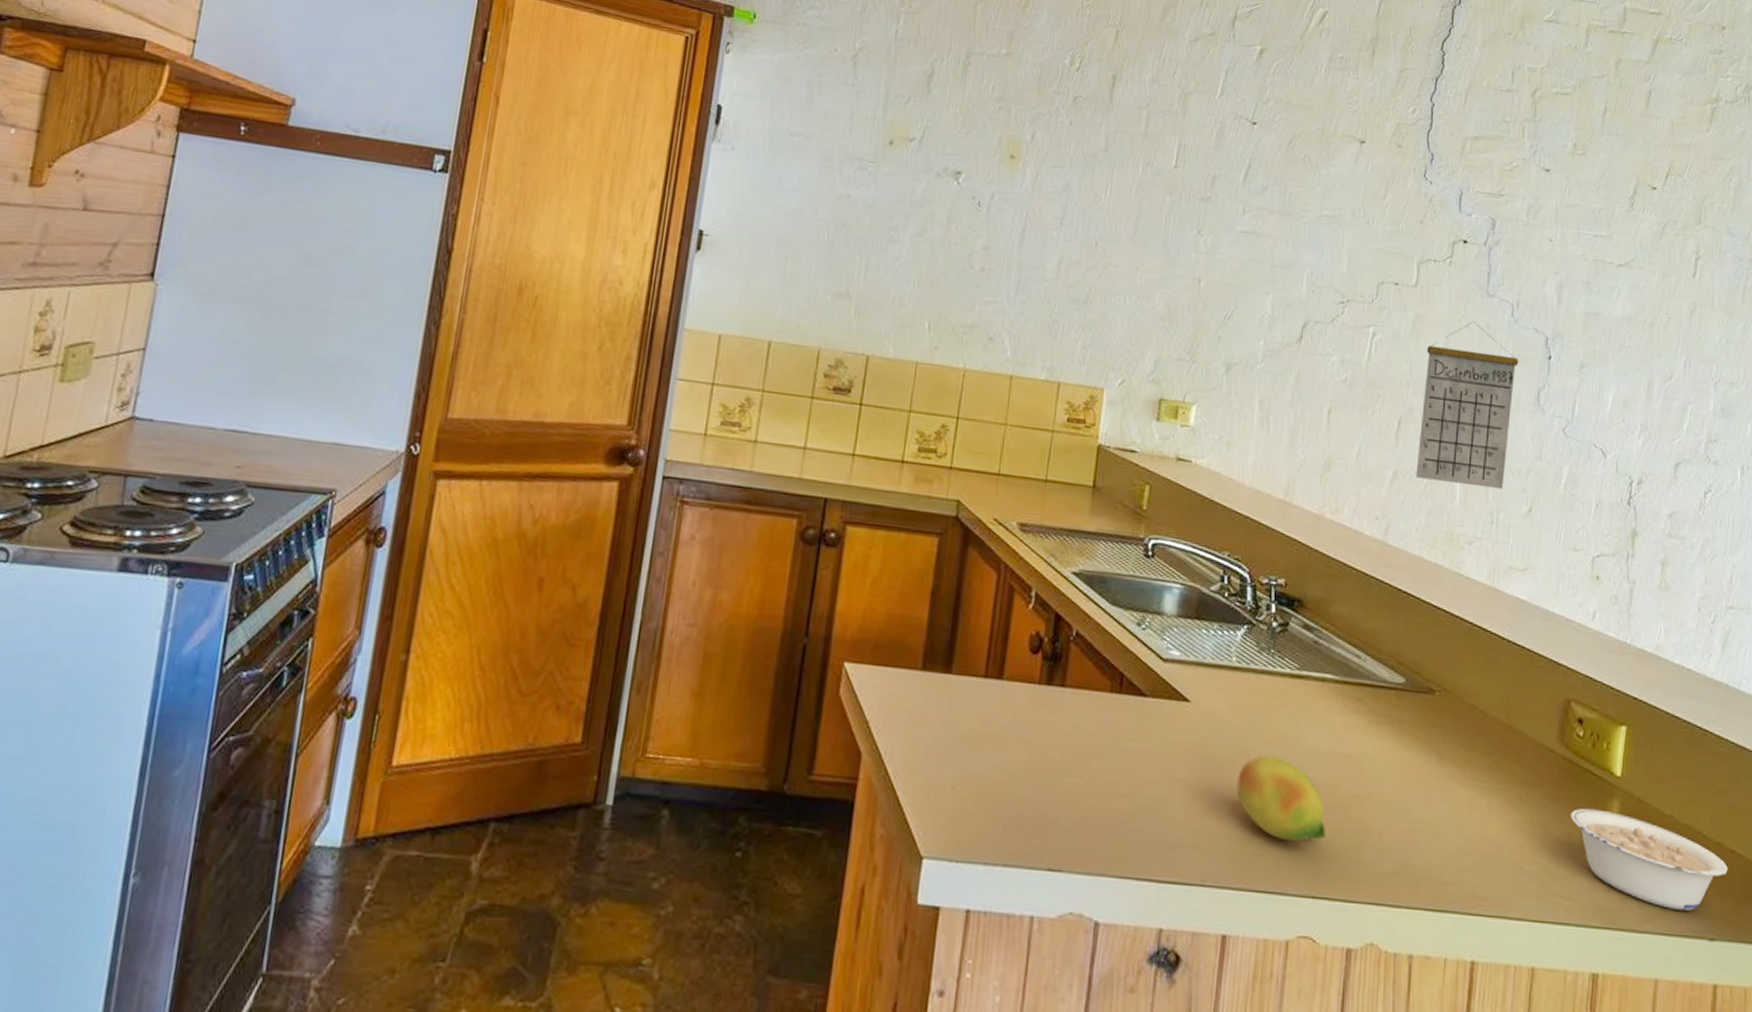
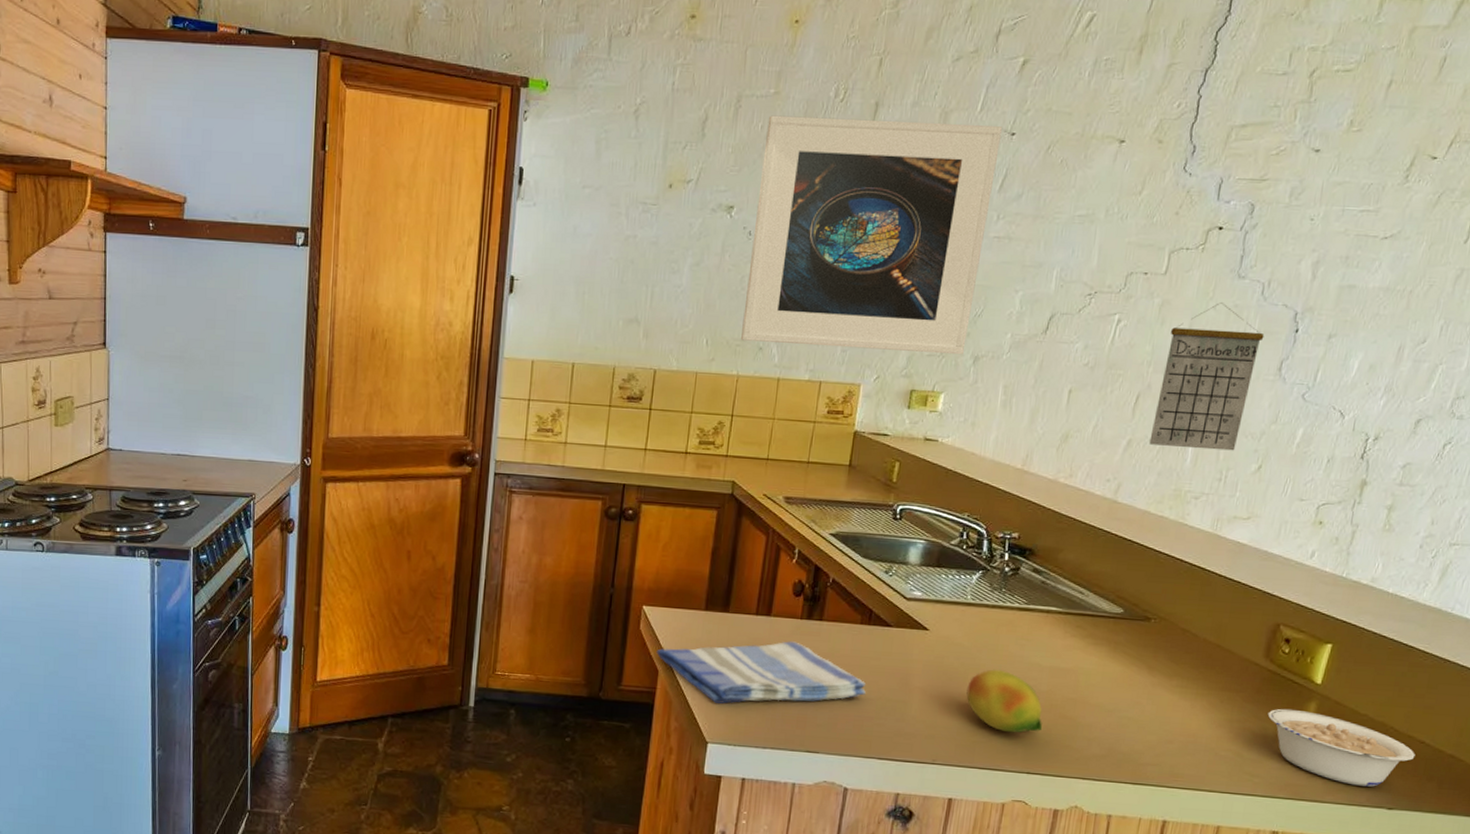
dish towel: none [859,714,1118,802] -> present [656,641,866,704]
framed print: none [969,77,1244,362] -> present [741,115,1003,355]

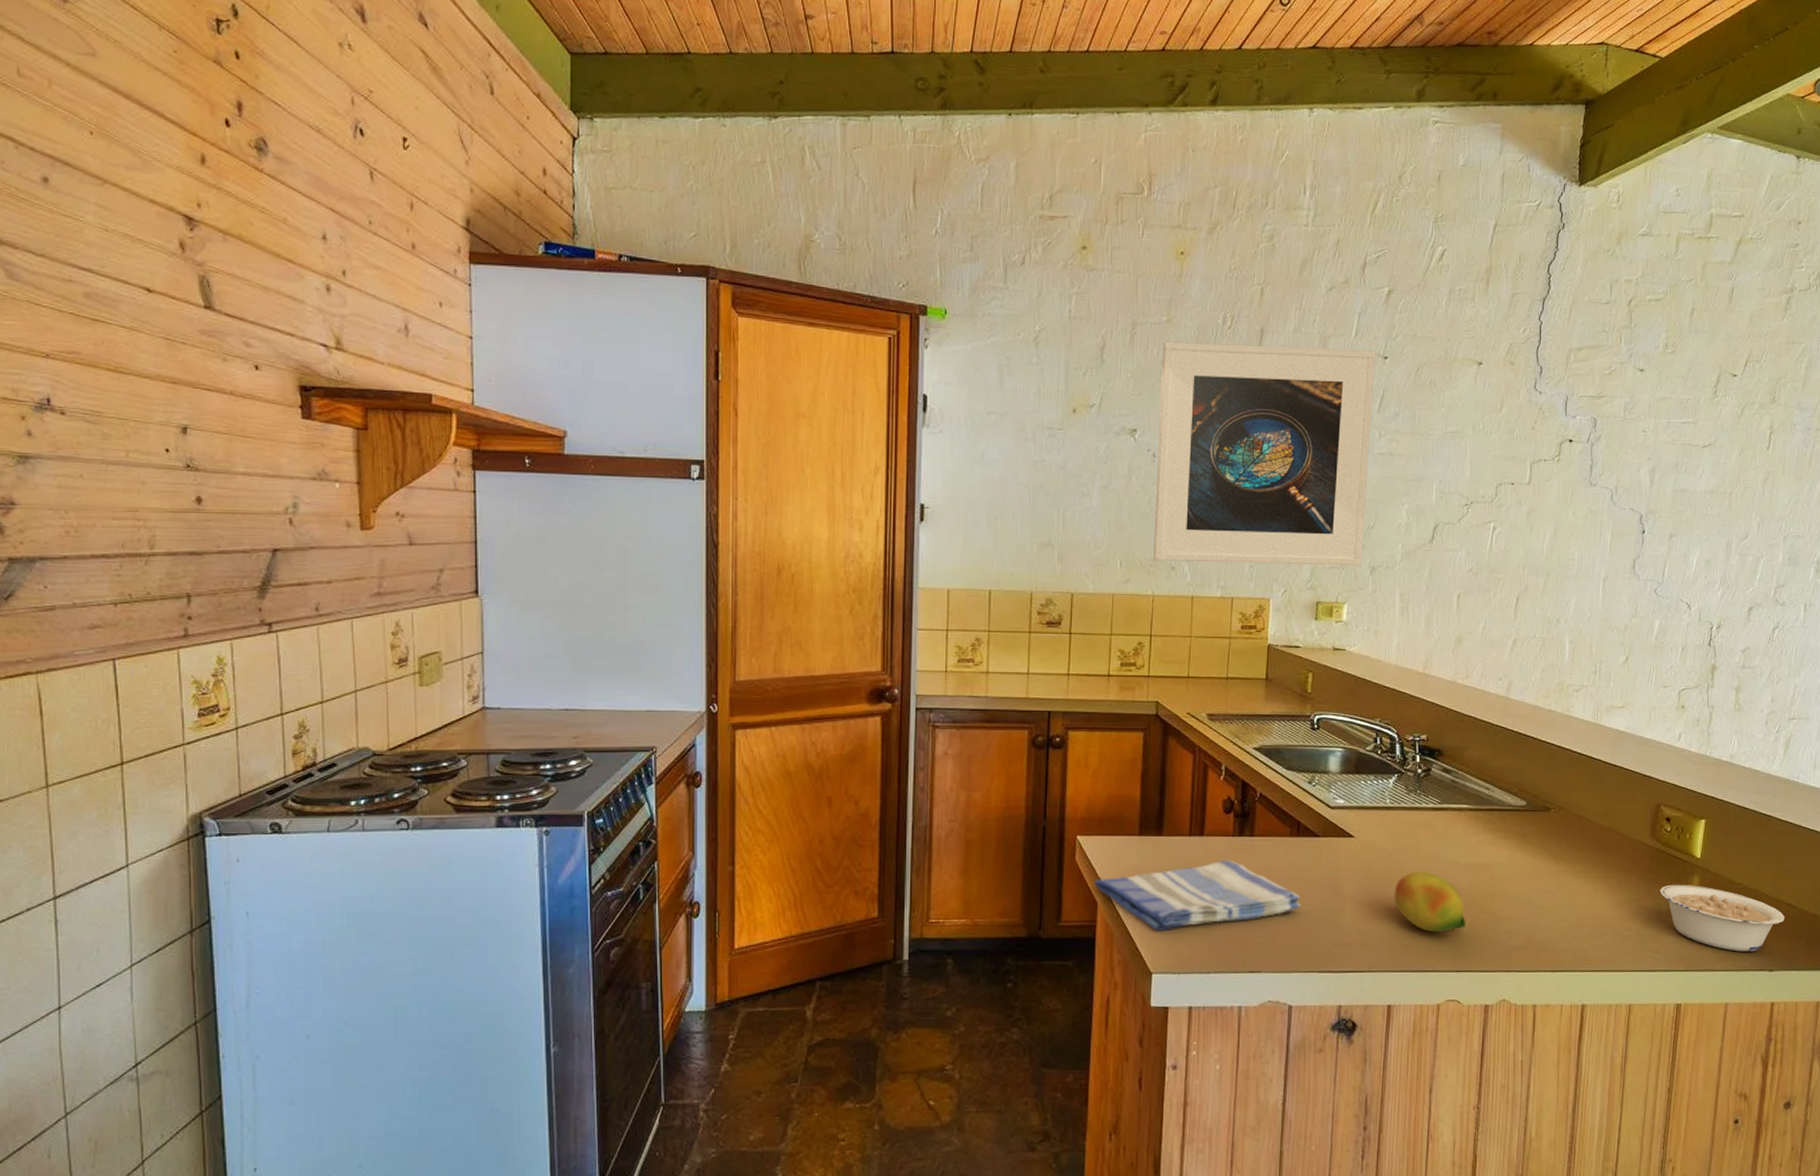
calendar: present [1149,303,1265,451] -> none [1532,508,1618,645]

